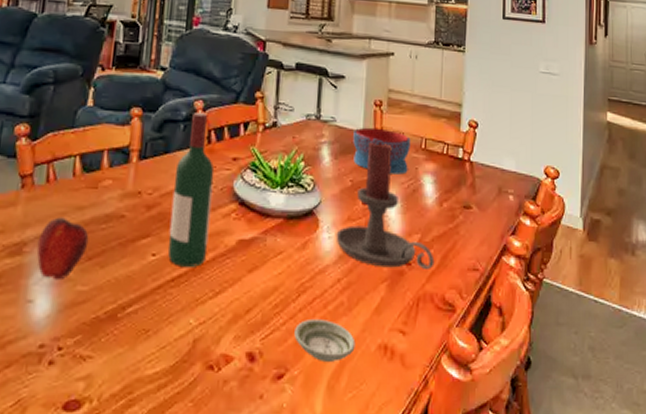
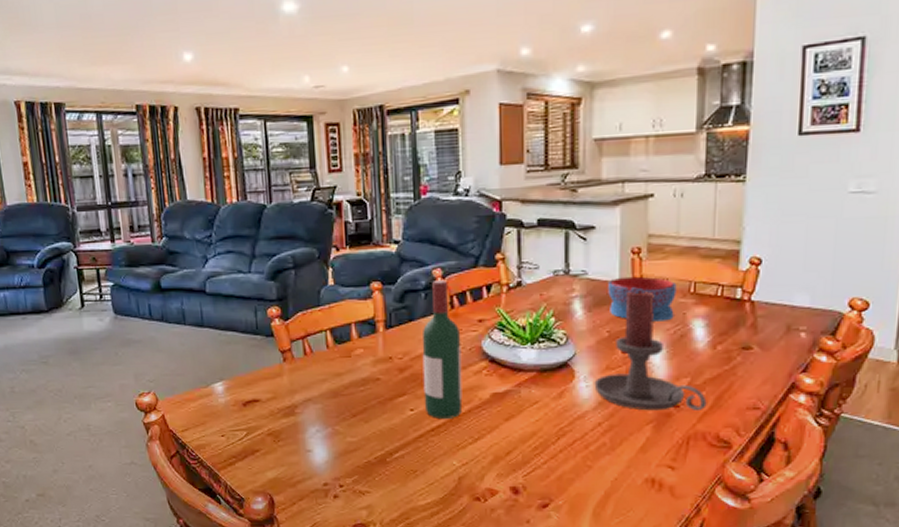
apple: present [36,217,89,281] -> none [306,383,351,434]
saucer: present [294,320,356,362] -> none [556,459,620,493]

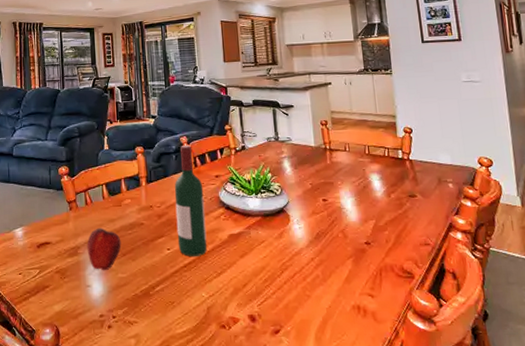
apple: none [306,383,351,434] -> present [87,228,121,271]
candle holder: present [594,290,707,412] -> none [305,152,391,248]
bowl: present [608,276,677,322] -> none [307,141,357,176]

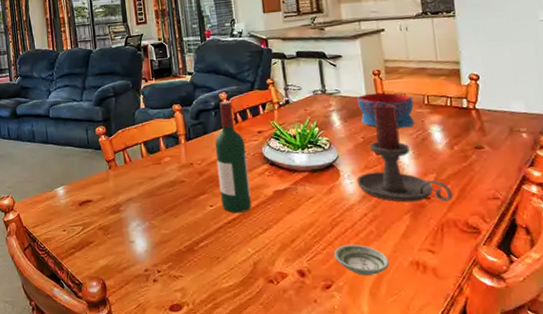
apple: present [87,228,121,271] -> none [128,185,163,228]
saucer: none [283,289,334,320] -> present [334,245,390,275]
candle holder: none [305,152,391,248] -> present [356,104,454,203]
bowl: none [307,141,357,176] -> present [358,92,415,128]

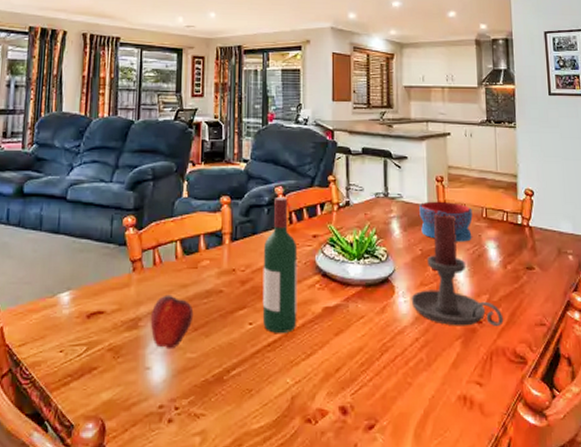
apple: none [128,185,163,228] -> present [150,294,194,350]
saucer: present [334,245,390,275] -> none [381,375,437,412]

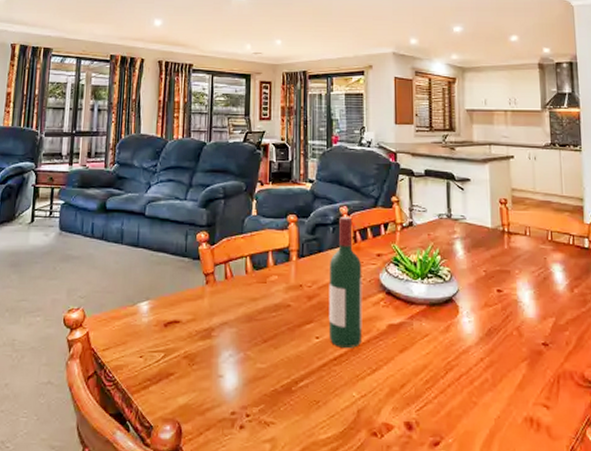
apple: present [150,294,194,350] -> none [222,307,263,359]
candle holder: present [411,214,504,327] -> none [475,235,571,351]
bowl: present [419,201,473,242] -> none [483,223,538,264]

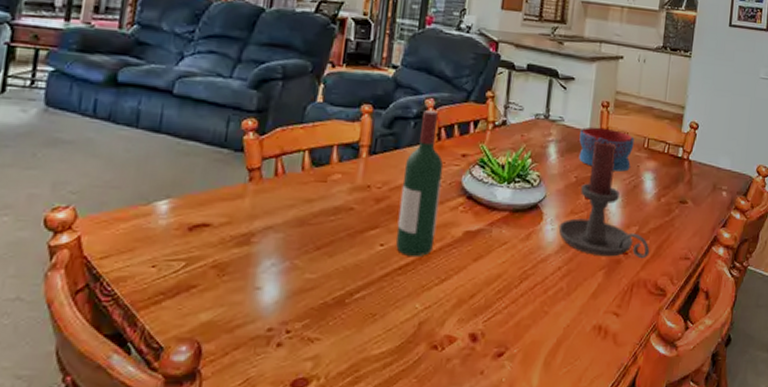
candle holder: none [475,235,571,351] -> present [558,140,650,259]
bowl: none [483,223,538,264] -> present [579,126,635,172]

